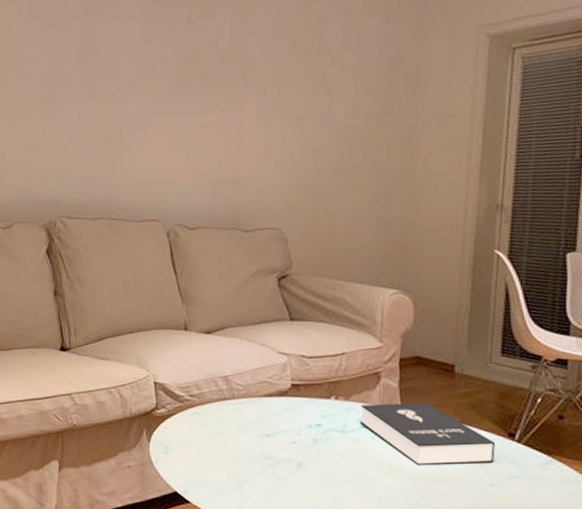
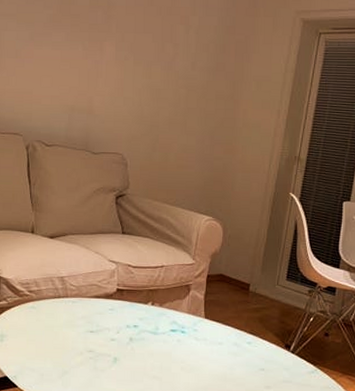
booklet: present [359,402,496,466] -> none [169,312,275,369]

